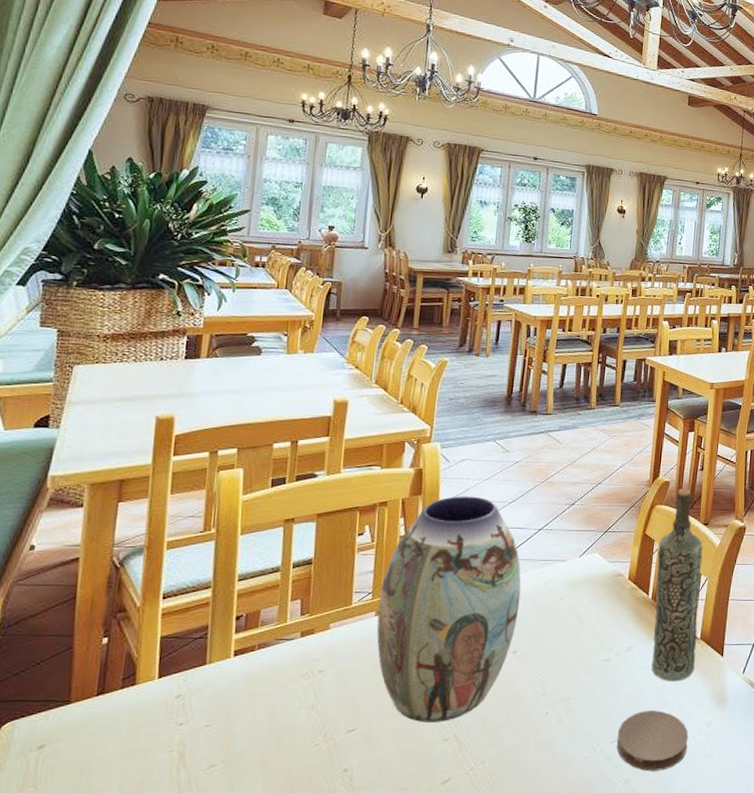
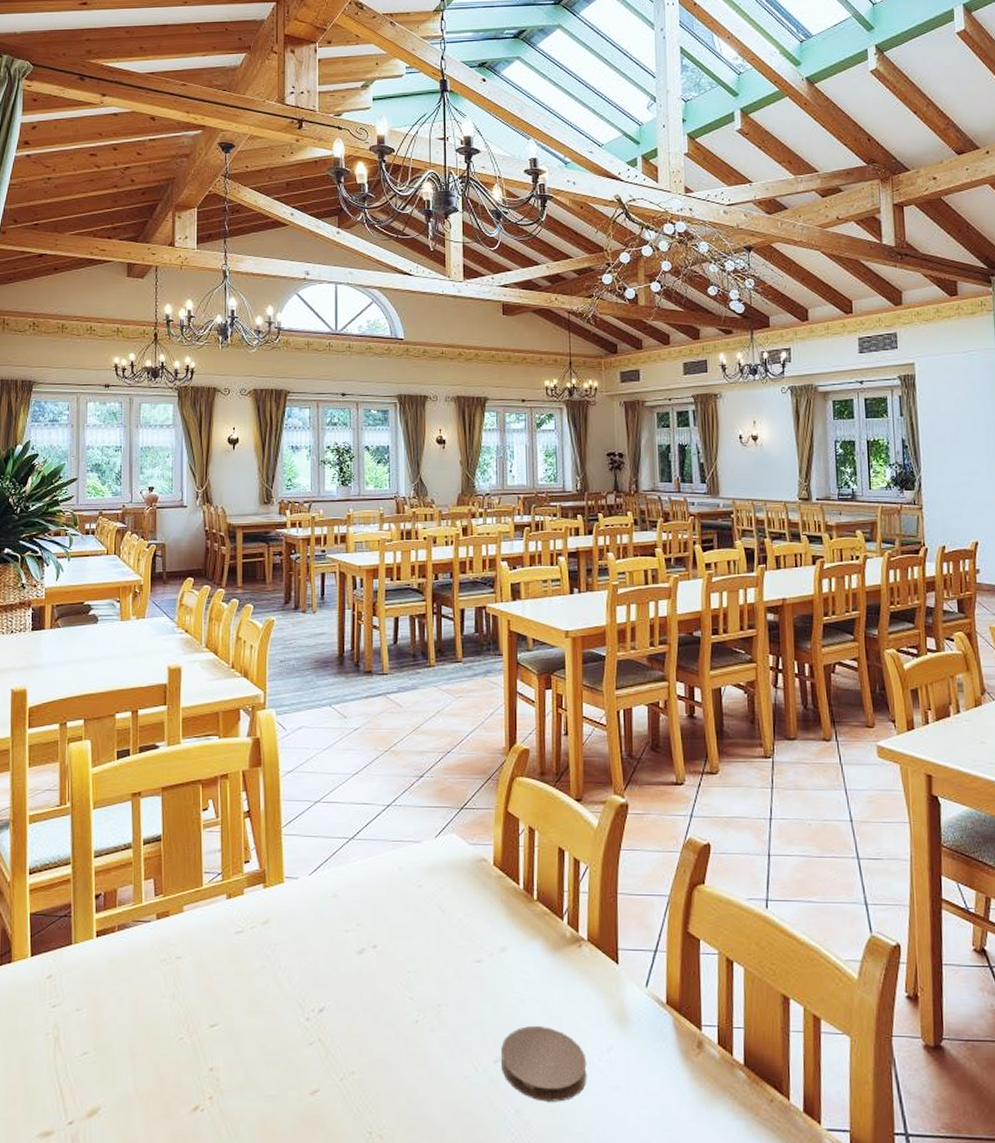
vase: present [376,496,521,723] -> none [229,768,374,1022]
bottle: present [651,489,703,682] -> none [524,758,584,993]

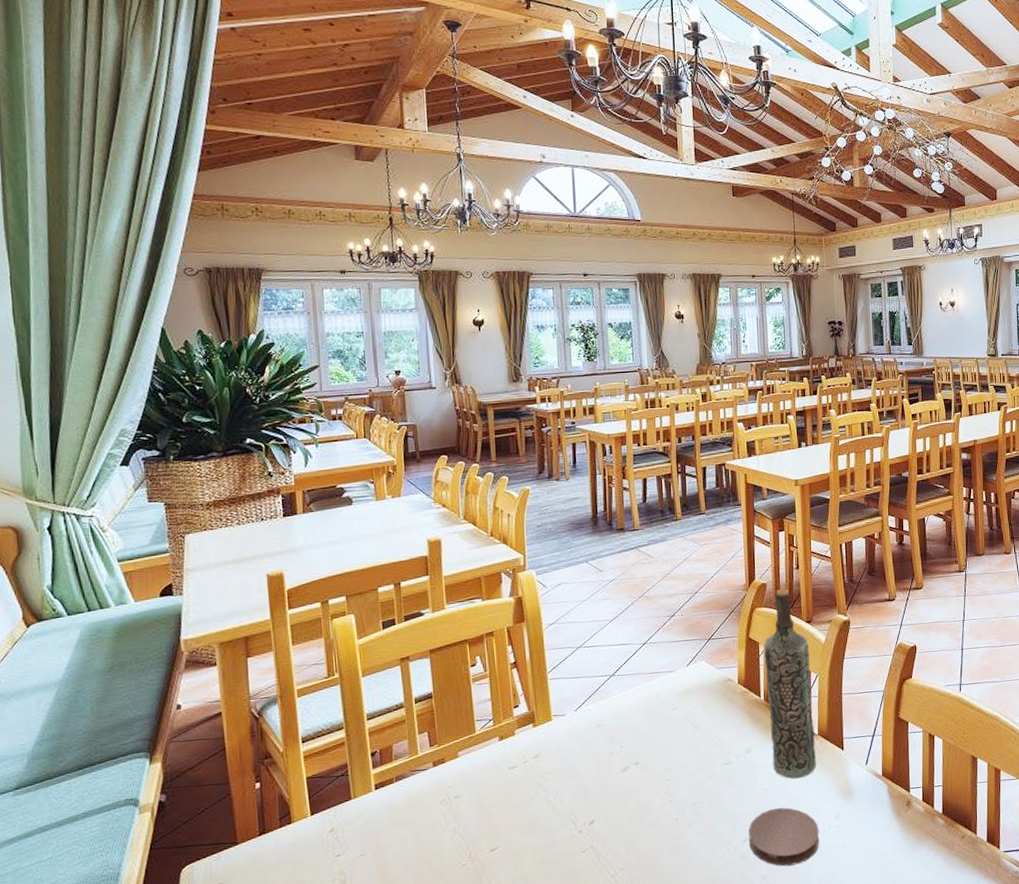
bottle: none [524,758,584,993] -> present [763,589,816,779]

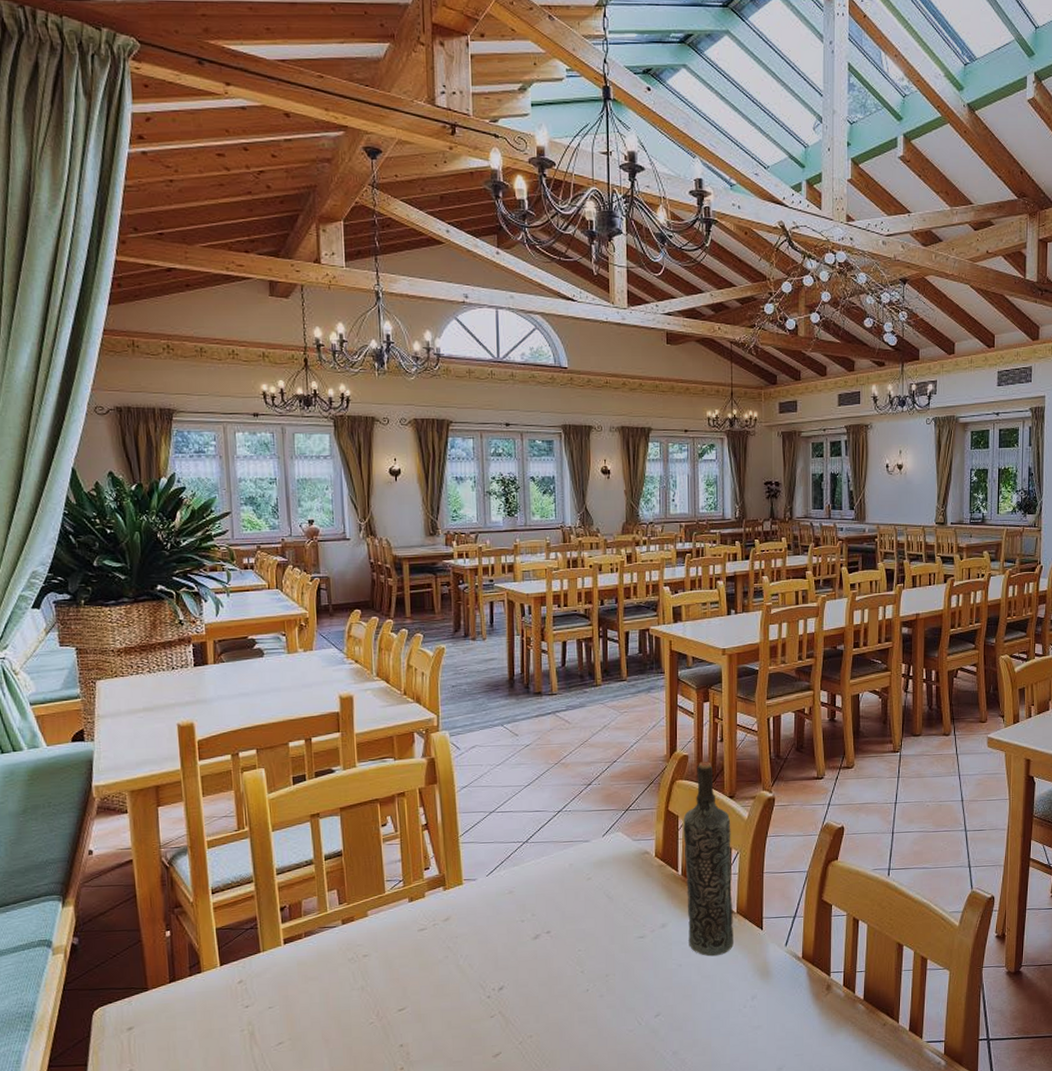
coaster: present [749,807,820,866] -> none [661,984,734,1043]

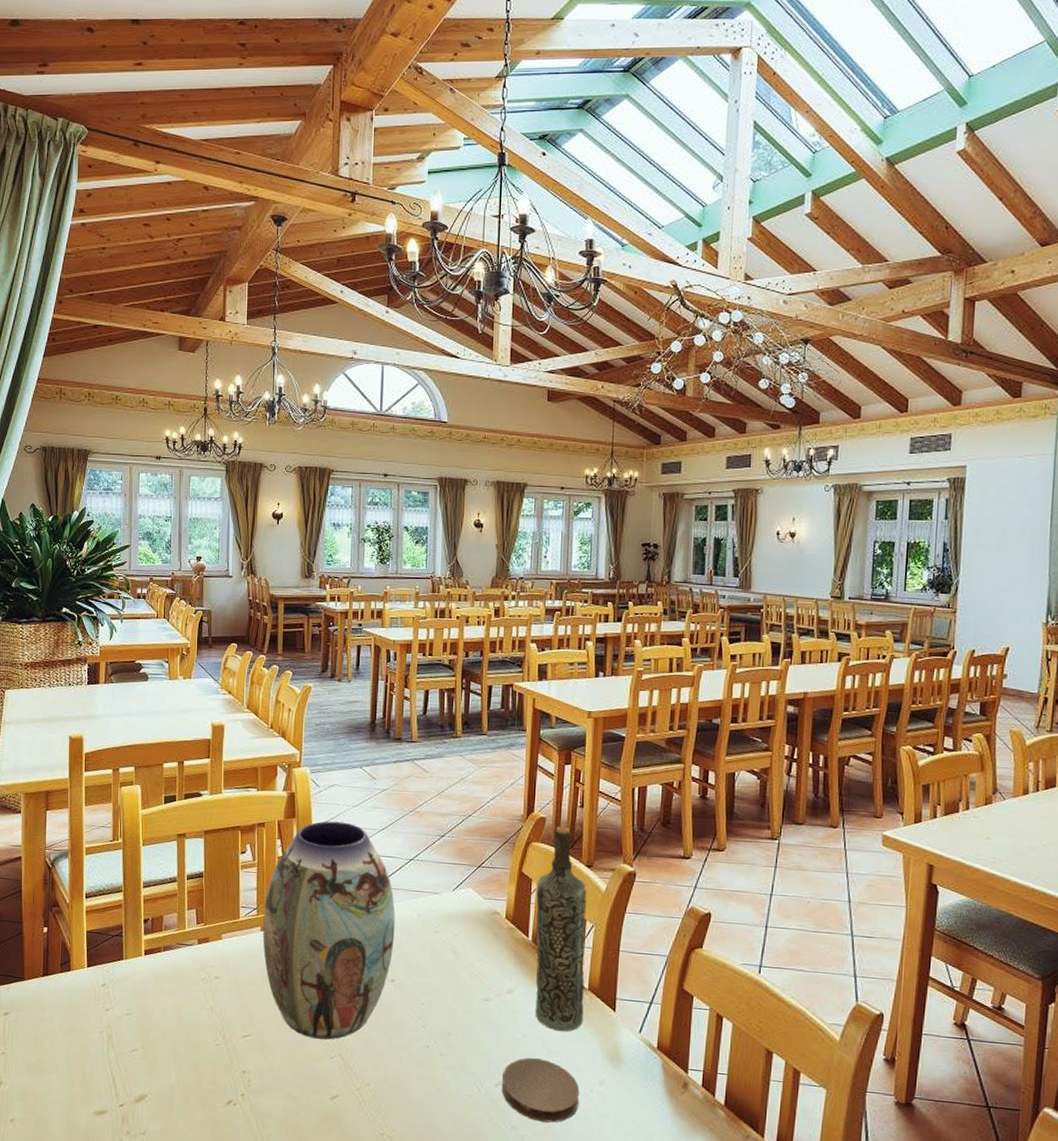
vase: none [410,782,548,1001] -> present [262,821,395,1040]
coaster: none [661,984,734,1043] -> present [502,1058,580,1123]

